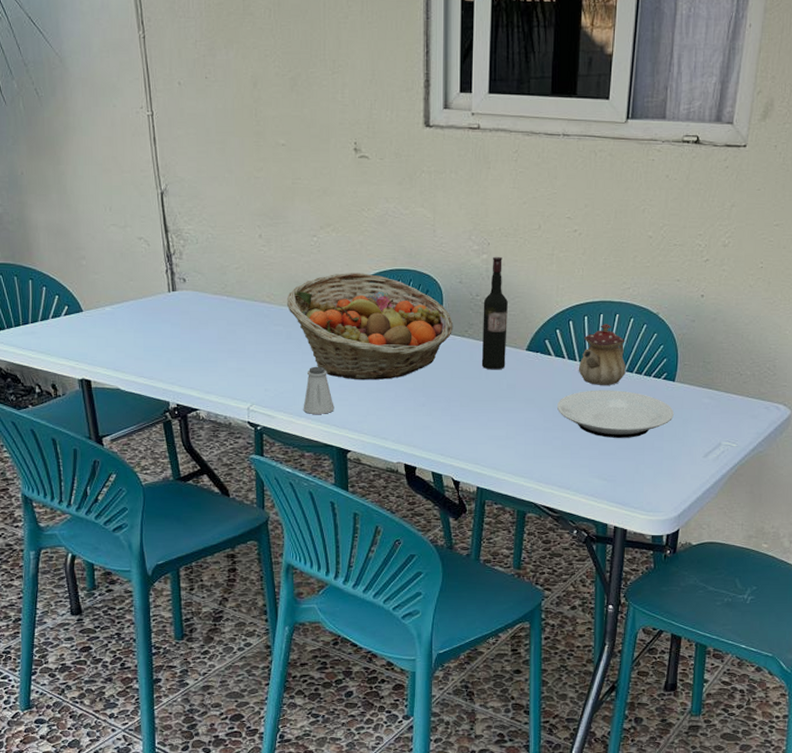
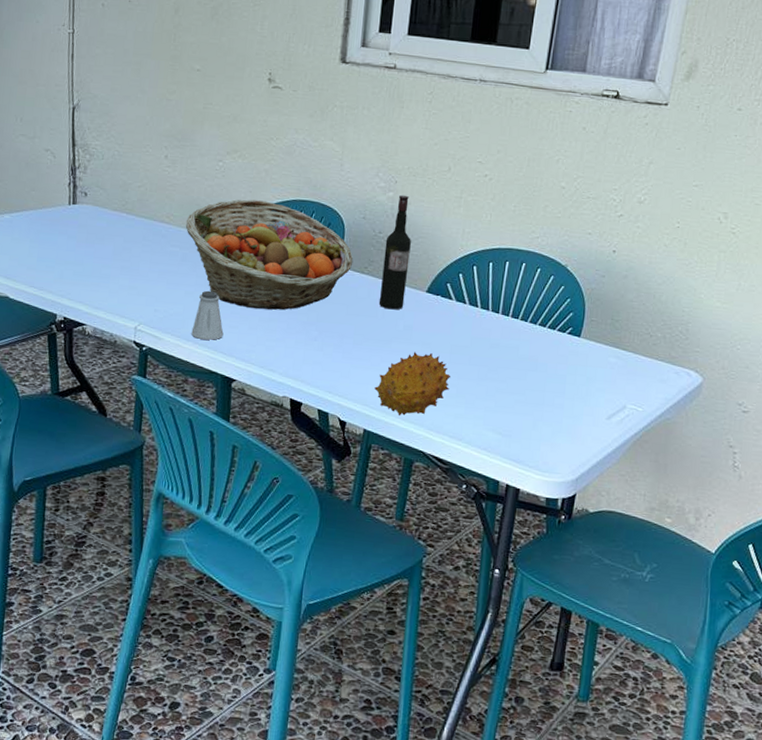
fruit: none [484,409,556,472] -> present [374,352,451,416]
plate: present [557,390,674,438] -> none [454,338,577,392]
teapot: present [578,324,626,385] -> none [479,272,531,336]

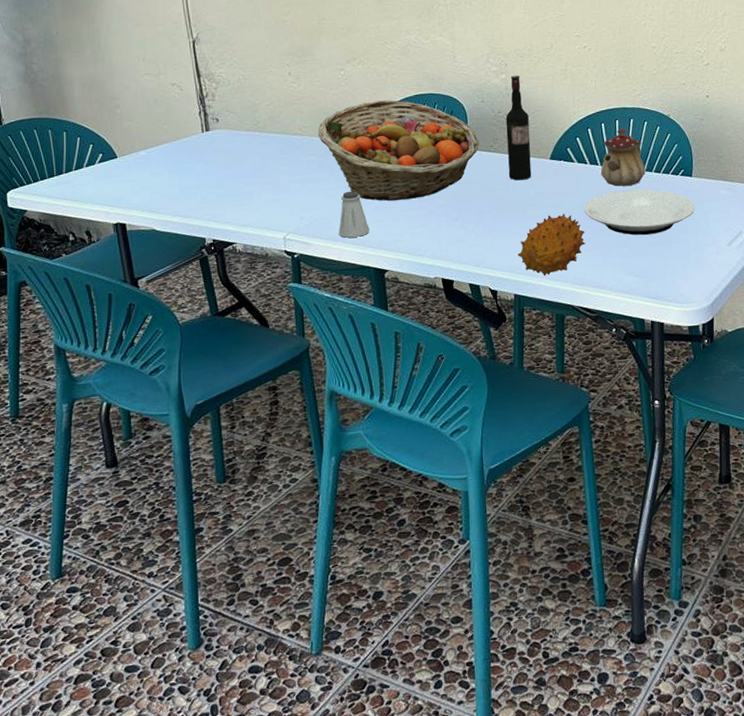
plate: none [454,338,577,392] -> present [584,189,695,236]
teapot: none [479,272,531,336] -> present [600,129,646,186]

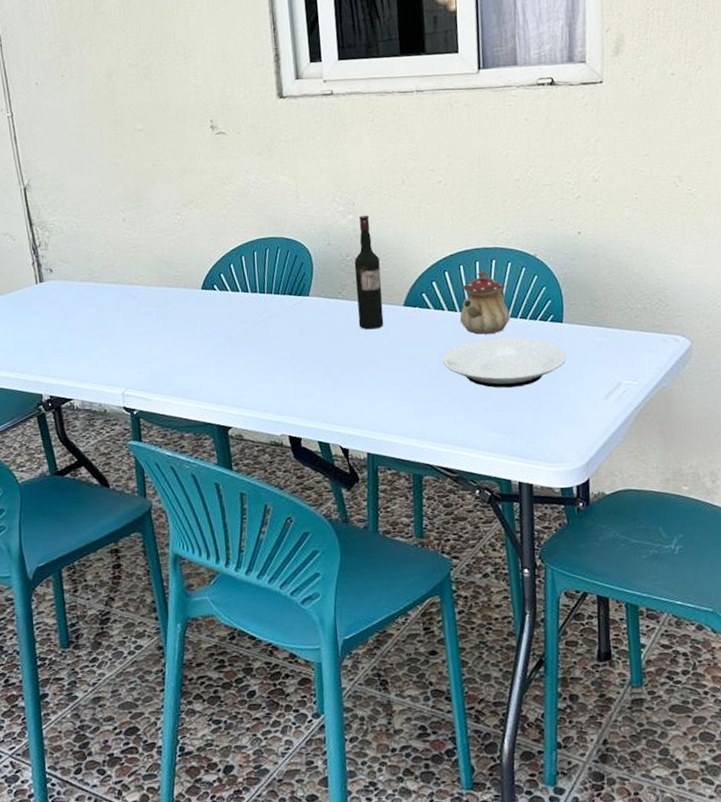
fruit basket: present [317,100,479,201] -> none [154,245,326,354]
saltshaker: present [339,191,370,238] -> none [179,343,211,393]
fruit: present [518,214,585,277] -> none [370,365,444,434]

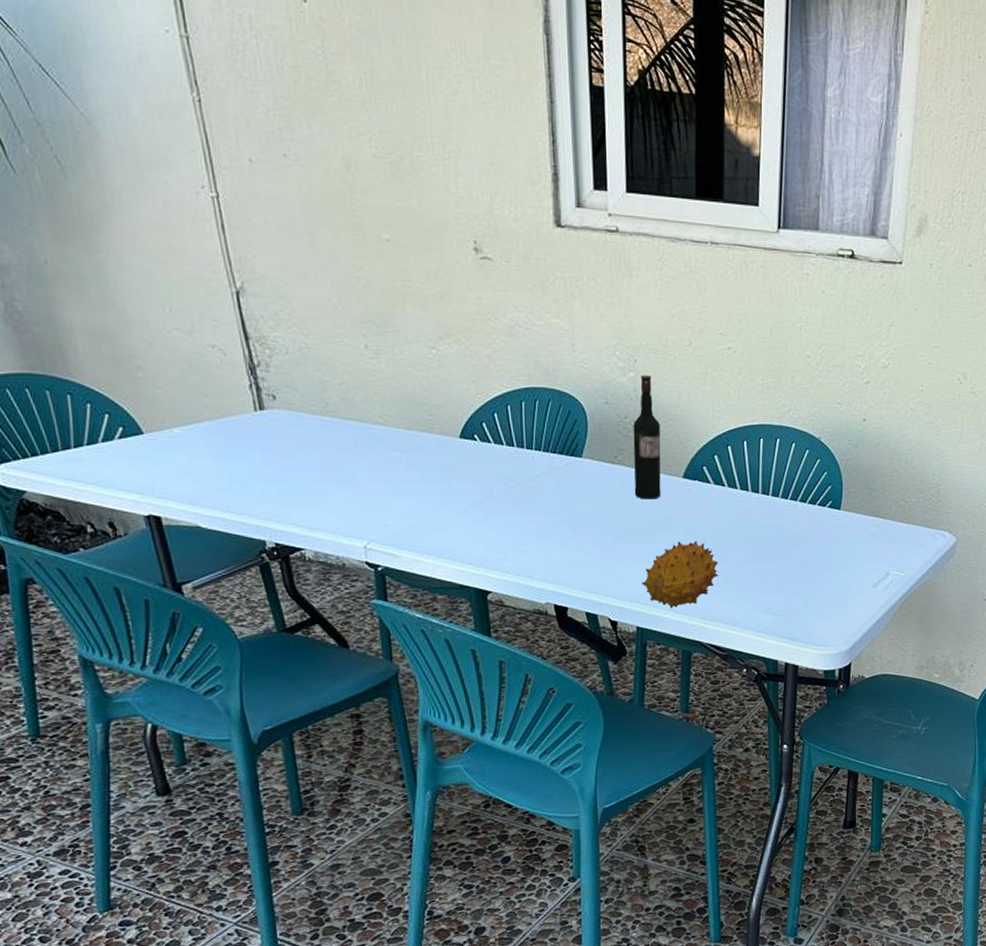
fruit: none [370,365,444,434] -> present [642,541,719,609]
plate: present [442,337,567,388] -> none [719,519,841,570]
teapot: present [459,271,510,335] -> none [739,449,790,514]

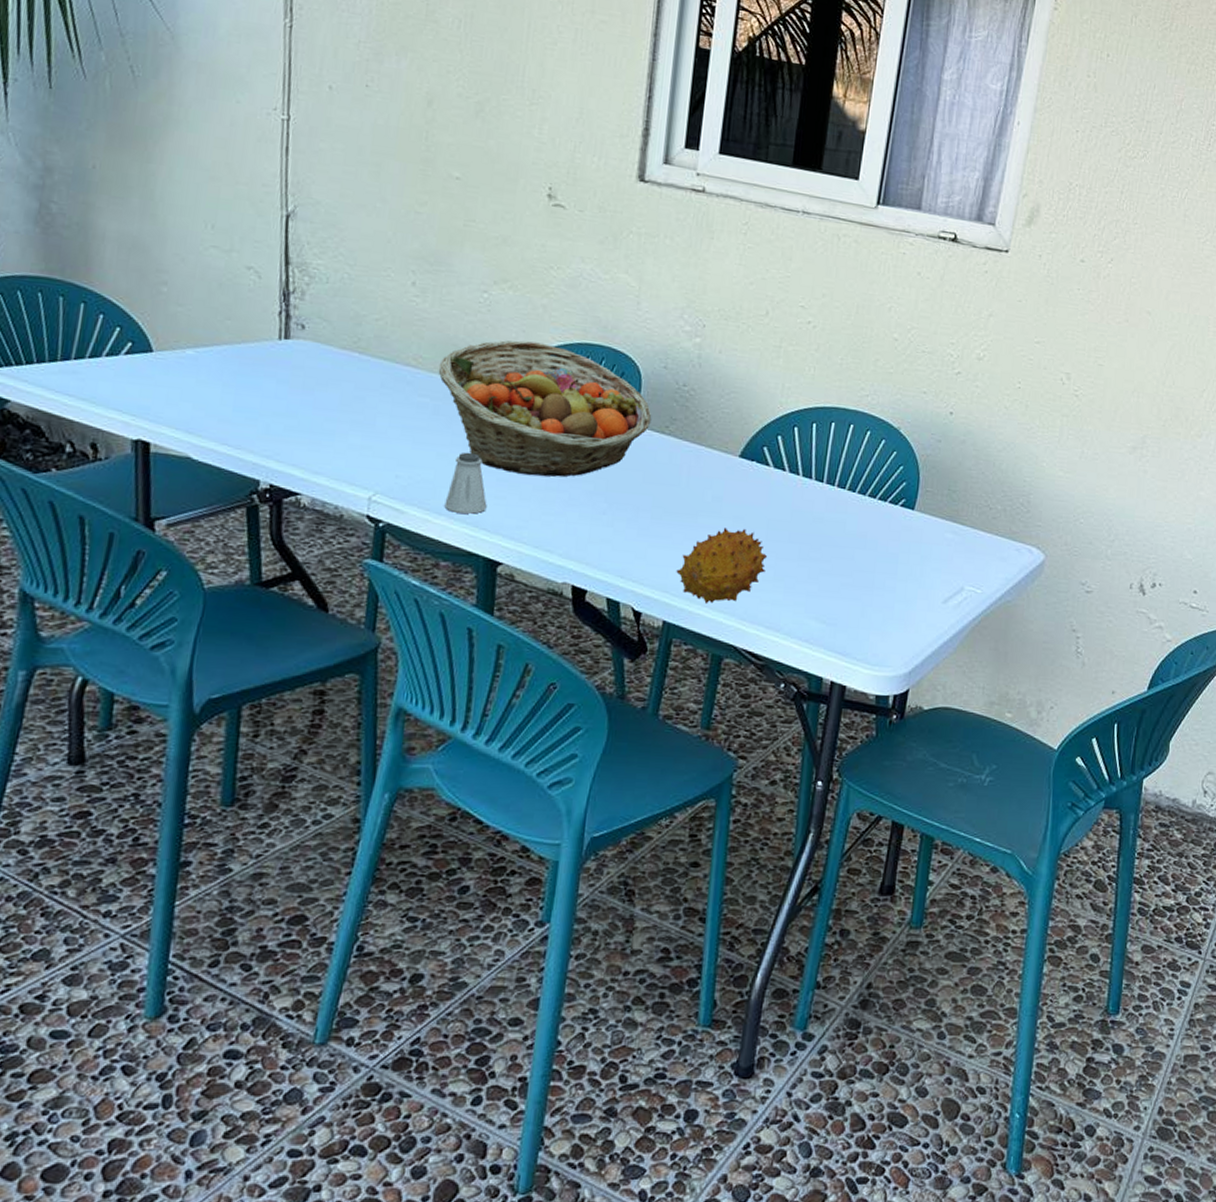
fruit basket: none [403,391,601,513] -> present [438,340,652,477]
saltshaker: none [431,497,469,552] -> present [444,452,487,514]
wine bottle: present [633,374,661,500] -> none [682,341,722,478]

